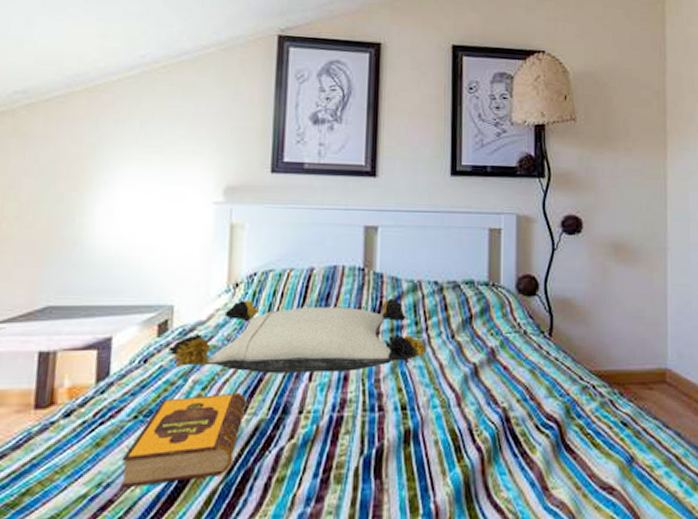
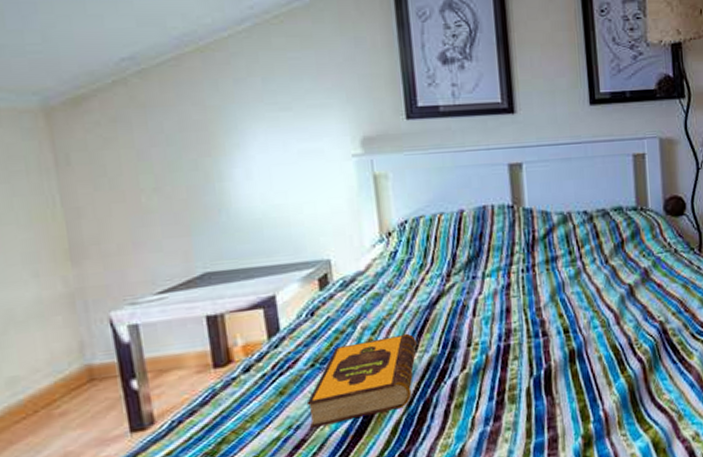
pillow: present [168,299,427,374] -> none [333,232,583,318]

